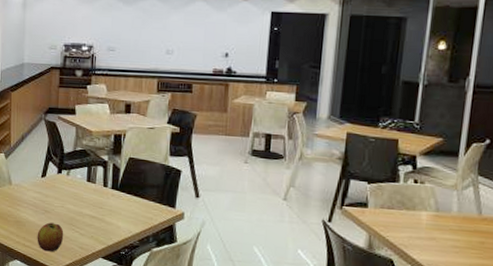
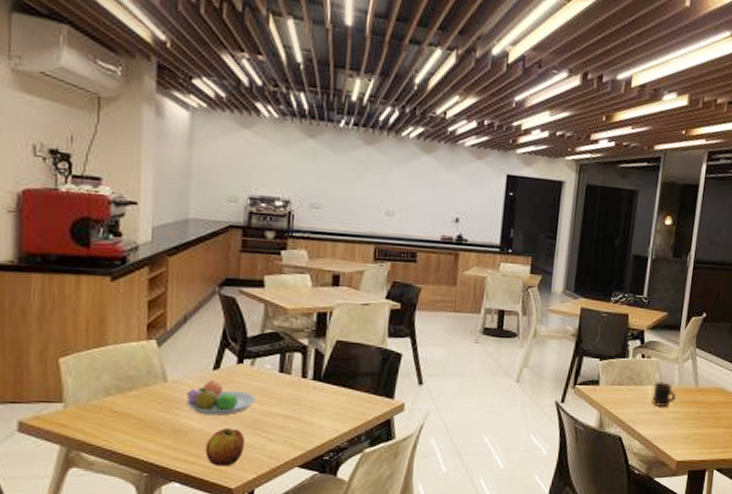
fruit bowl: none [24,185,71,213] -> present [186,379,257,416]
mug: none [427,207,455,235] -> present [652,381,676,408]

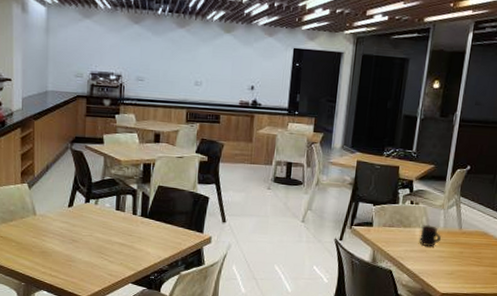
fruit bowl: present [186,379,257,416] -> none [50,214,100,242]
apple: present [205,428,246,467] -> none [64,251,93,281]

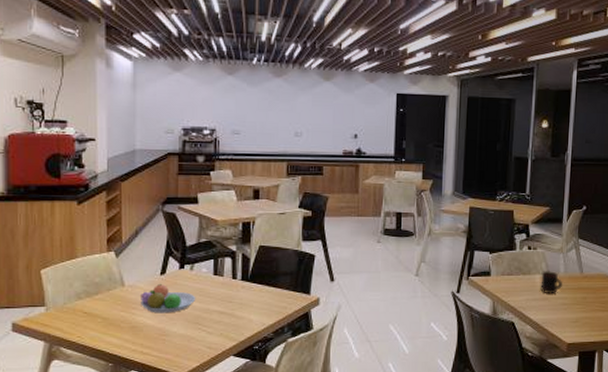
fruit bowl: none [50,214,100,242] -> present [141,283,196,313]

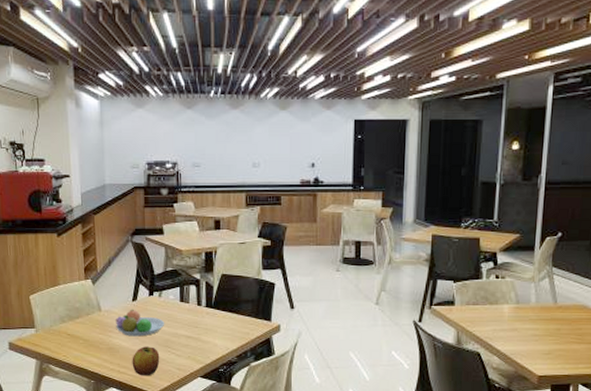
apple: none [157,324,189,357] -> present [132,346,160,376]
mug: present [540,270,562,294] -> none [509,300,533,325]

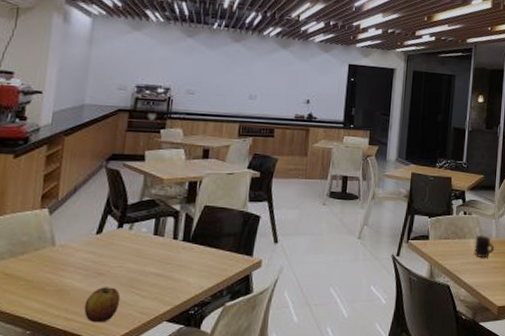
fruit bowl: present [116,309,165,337] -> none [70,243,133,276]
mug: none [509,300,533,325] -> present [474,234,494,258]

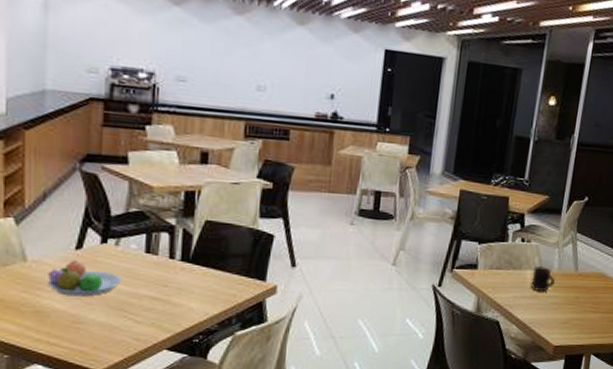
fruit bowl: none [70,243,133,276] -> present [48,259,122,297]
apple: present [84,287,121,323] -> none [69,310,111,349]

